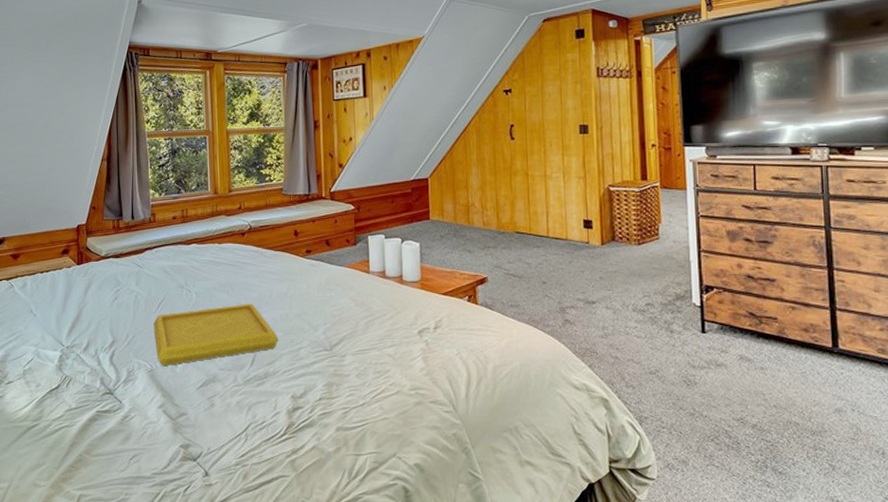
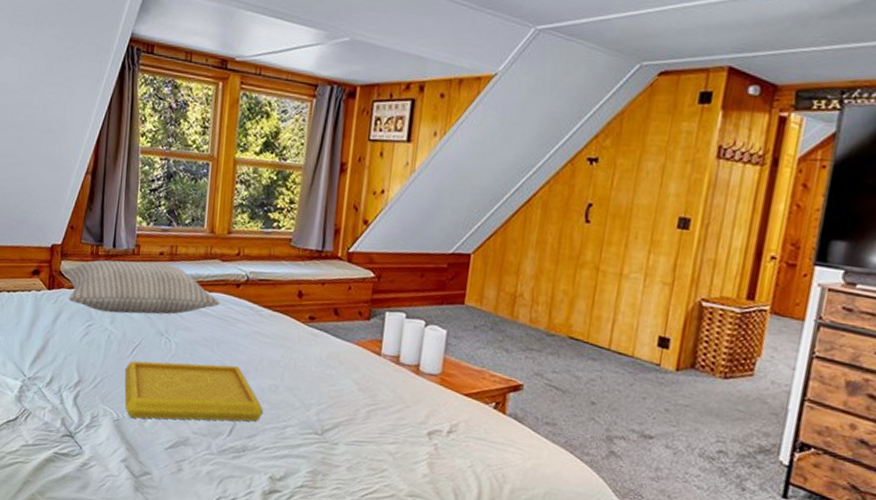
pillow: none [90,226,229,276] -> present [63,260,220,315]

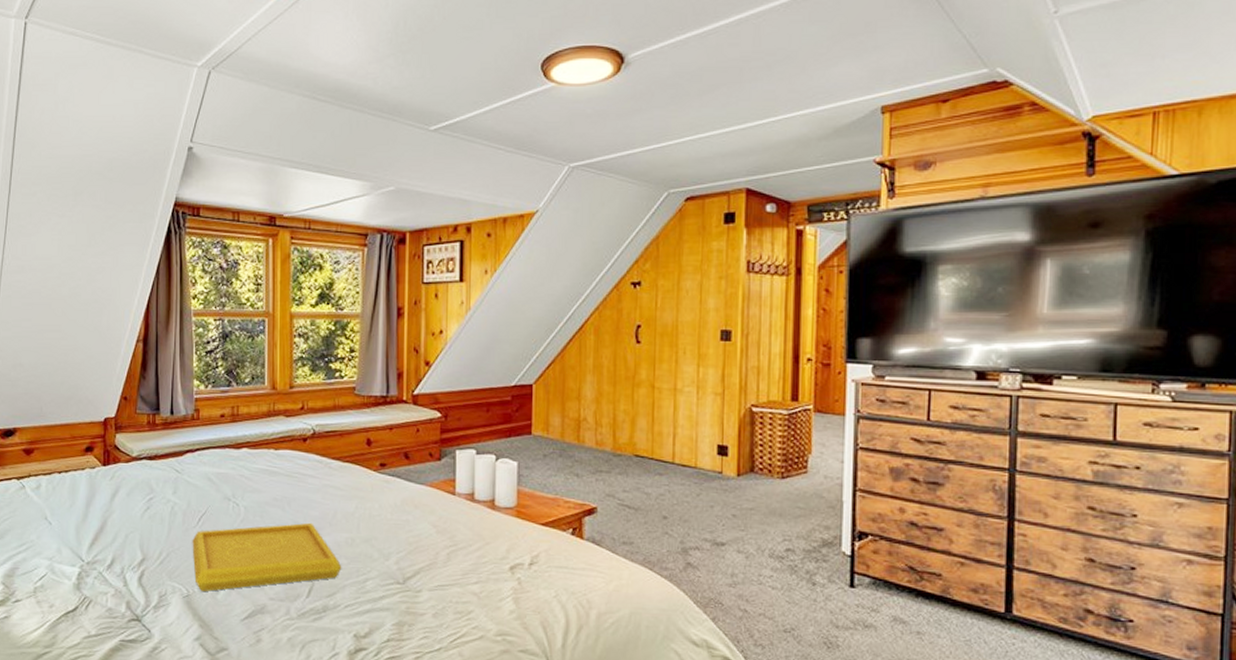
pillow: present [63,260,220,315] -> none [118,425,287,483]

